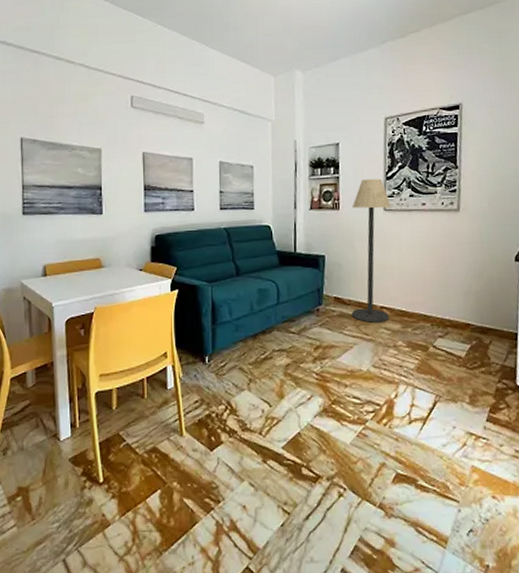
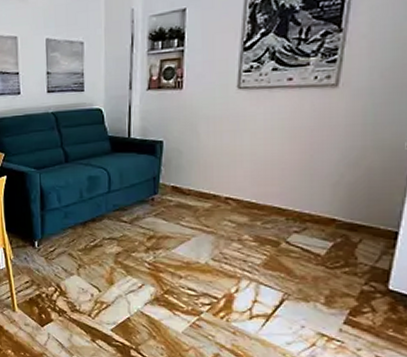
floor lamp: present [352,178,392,323] -> none [191,50,248,214]

